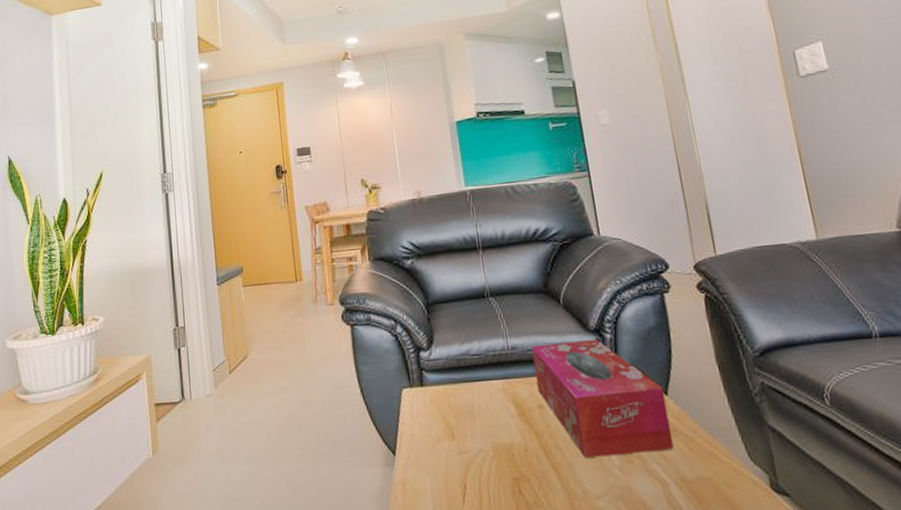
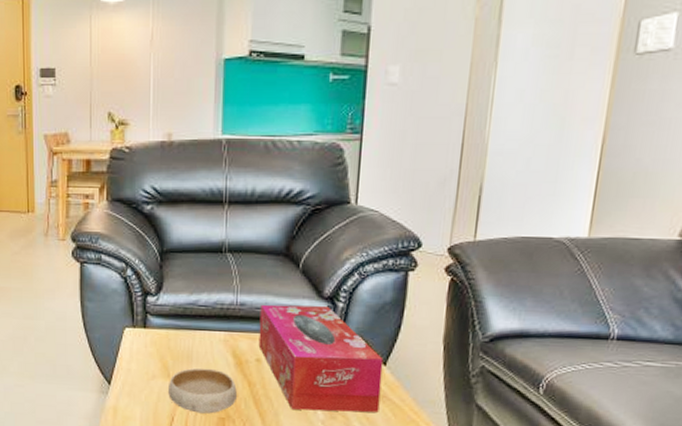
bowl: none [455,422,527,476] -> present [168,368,237,414]

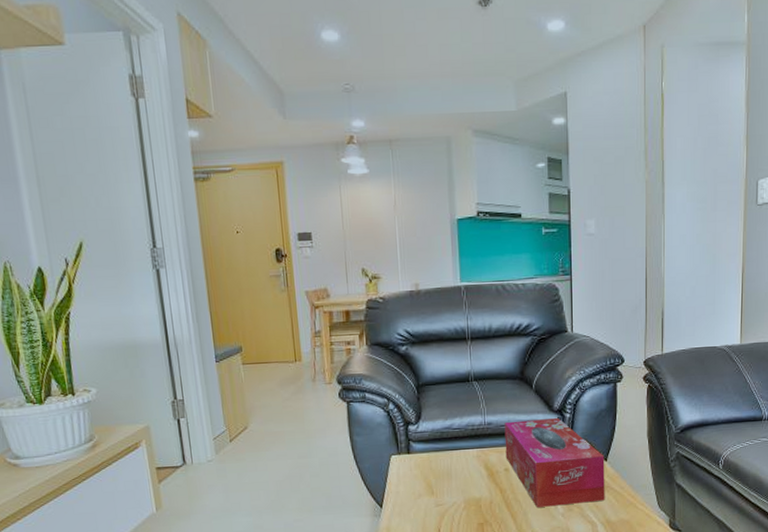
bowl: present [168,368,237,414] -> none [433,482,492,522]

